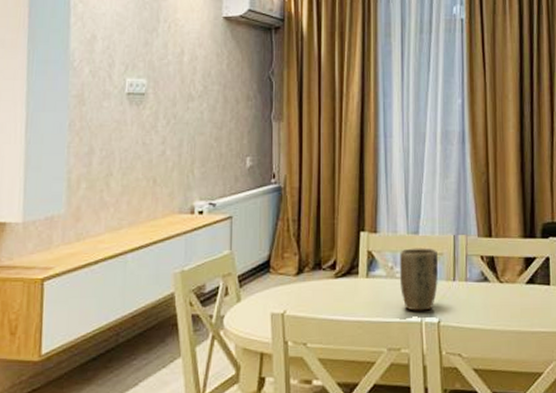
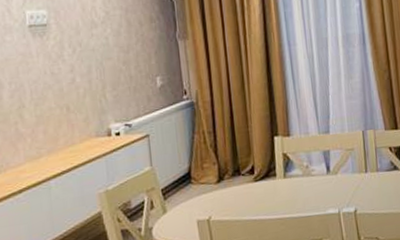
plant pot: present [399,248,439,311] -> none [313,145,352,204]

